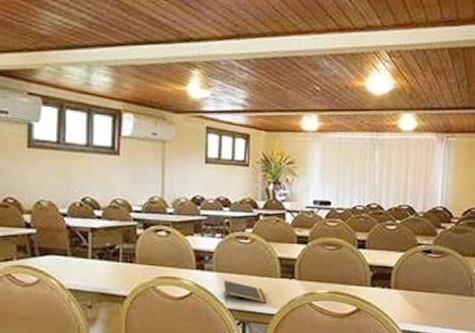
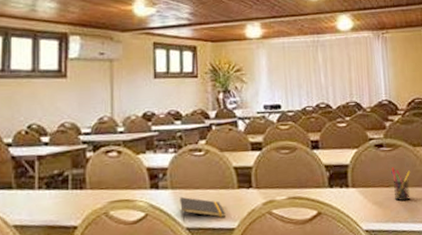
pen holder: none [436,274,456,308] -> present [391,167,411,201]

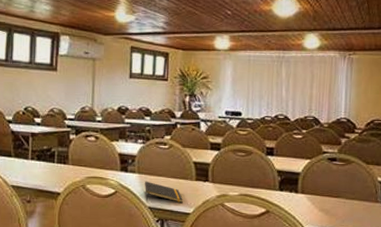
pen holder: present [391,167,411,201] -> none [341,180,361,212]

